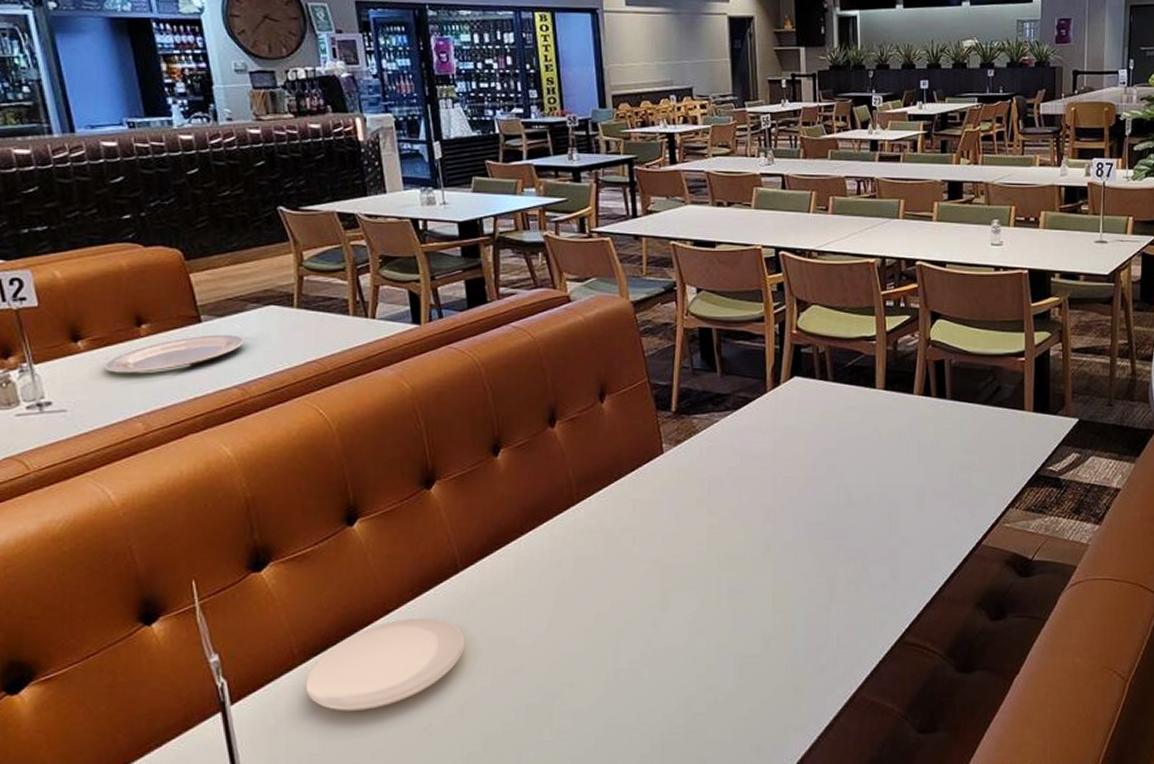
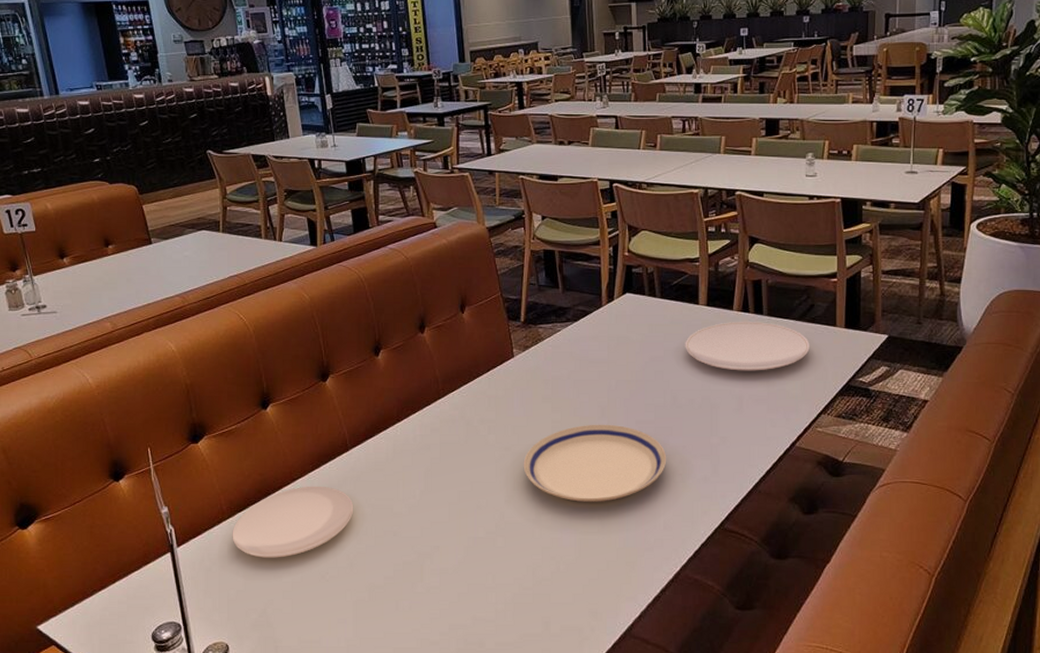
plate: present [105,334,245,373] -> none [83,254,184,283]
plate: none [674,528,841,621] -> present [523,424,667,503]
plate: none [860,406,996,463] -> present [685,321,810,371]

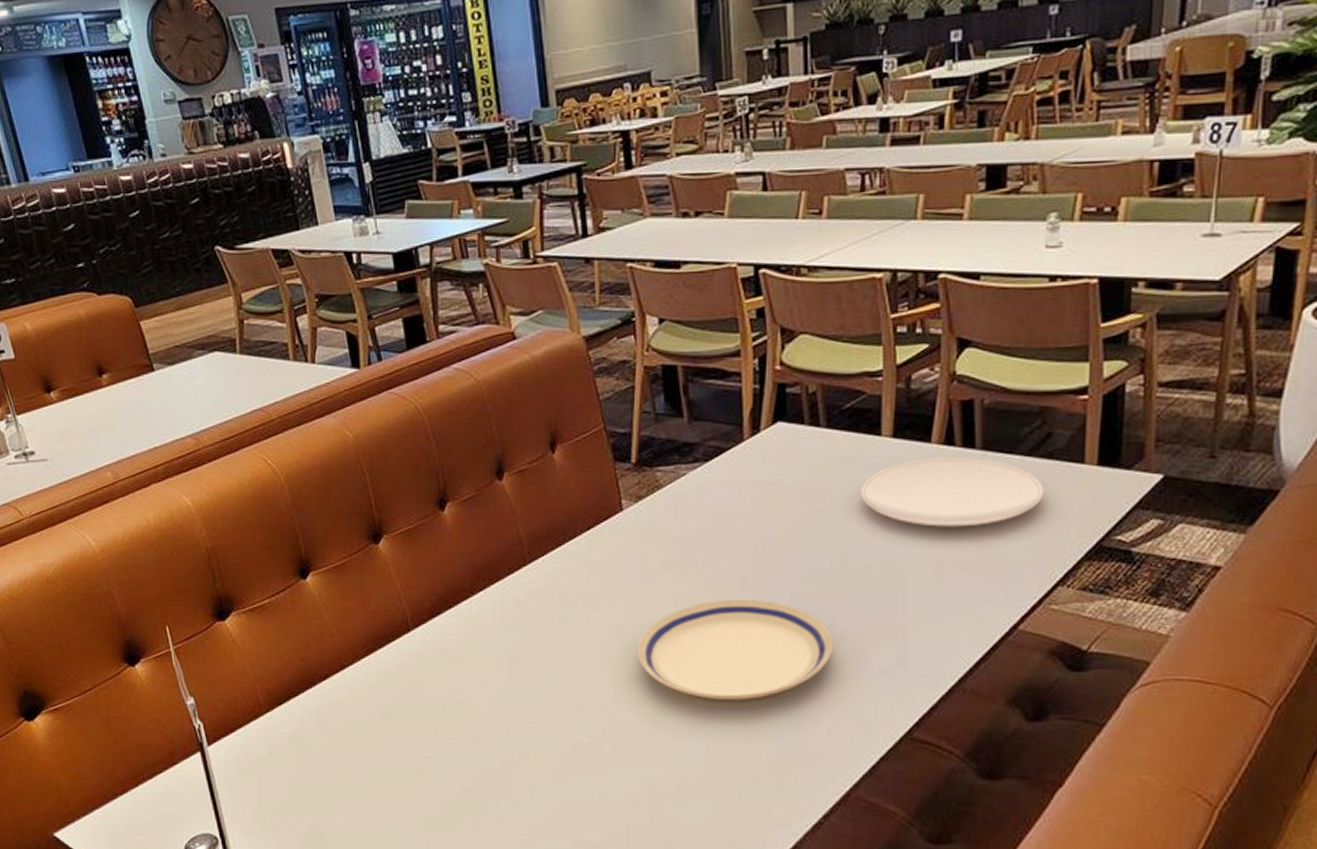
plate: present [232,486,354,558] -> none [272,674,420,762]

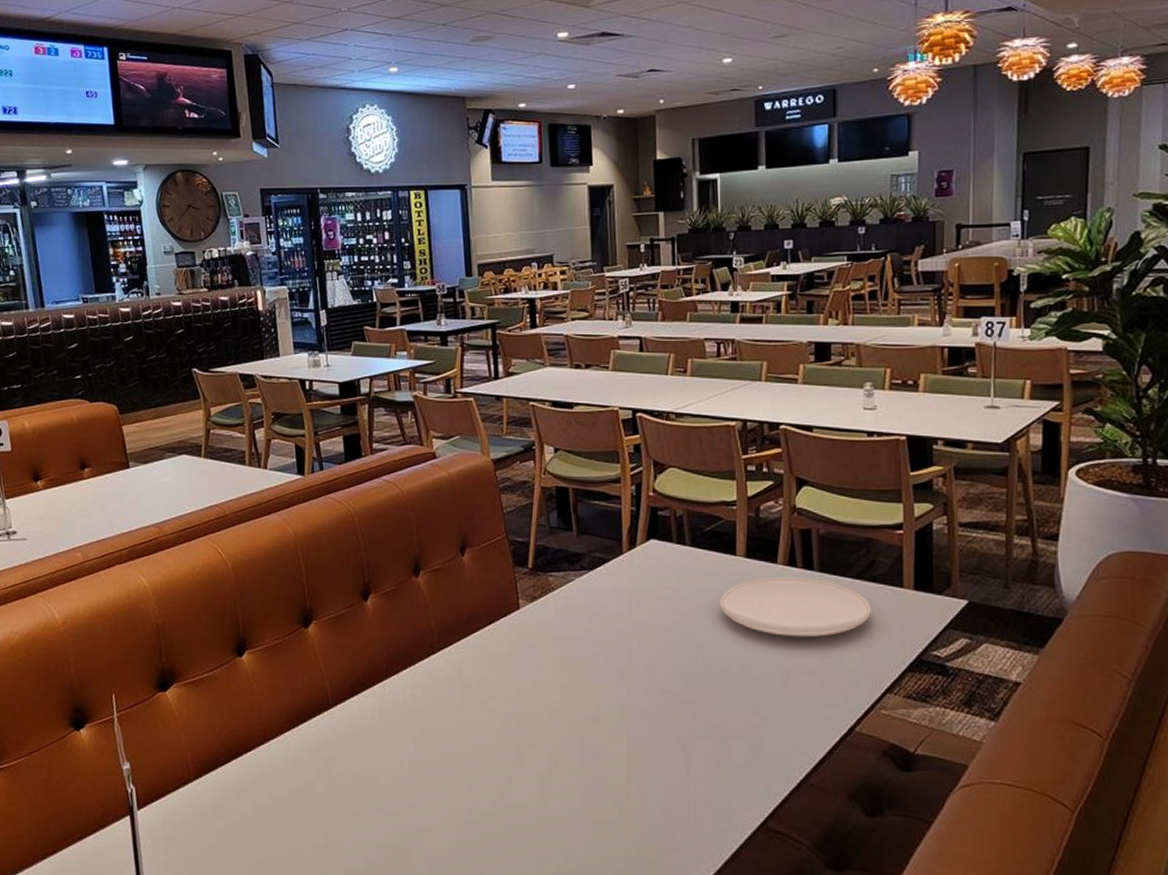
plate: present [637,598,833,702] -> none [528,692,698,787]

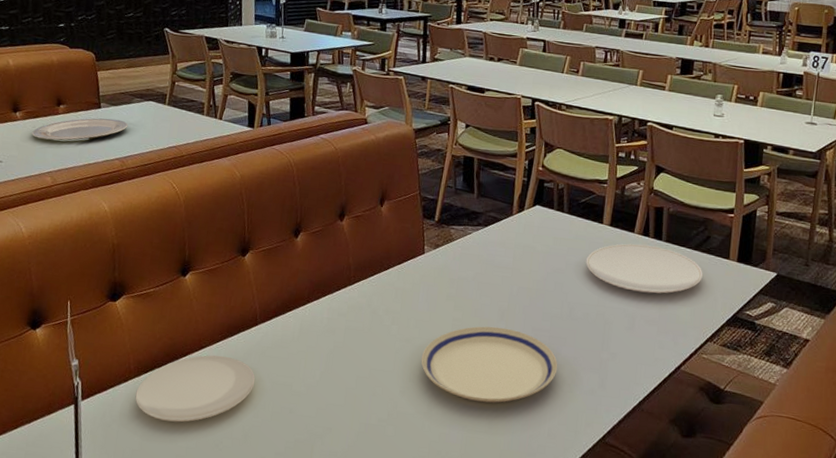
plate: none [56,479,162,510] -> present [32,118,129,142]
plate: none [197,747,334,830] -> present [135,355,256,423]
plate: none [528,692,698,787] -> present [421,326,558,404]

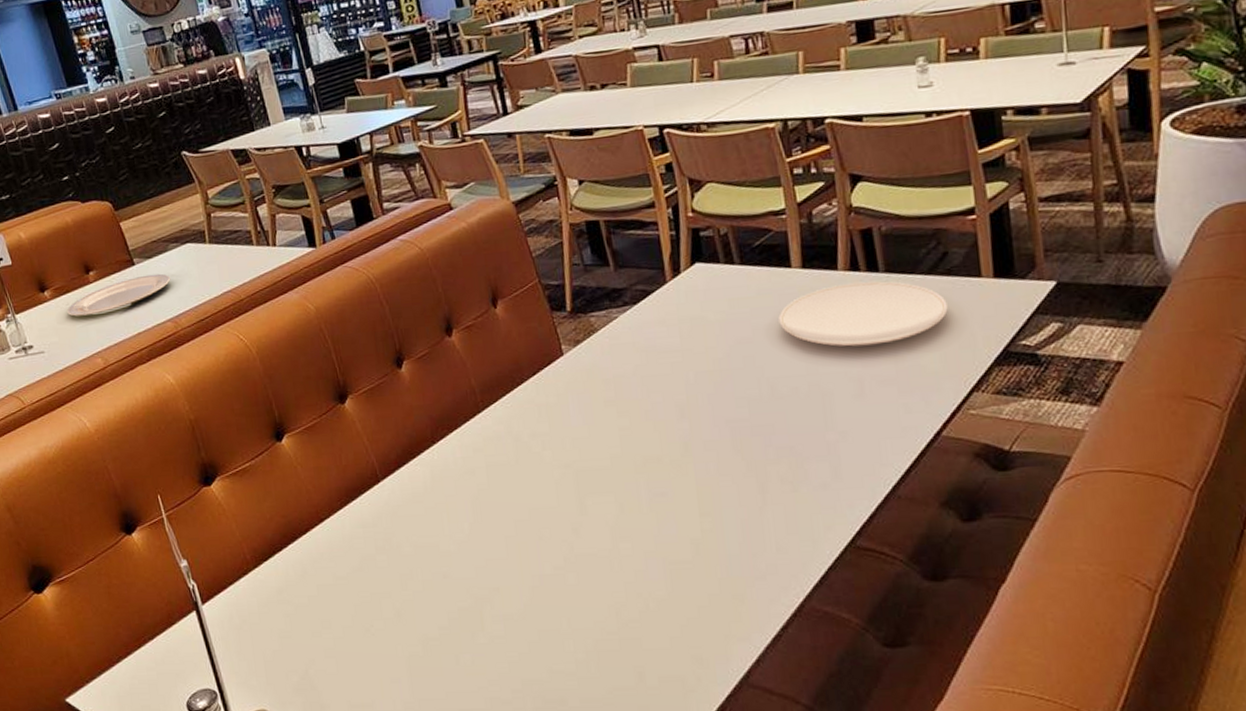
plate: present [135,355,256,423] -> none [260,525,394,612]
plate: present [421,326,558,404] -> none [589,426,772,526]

